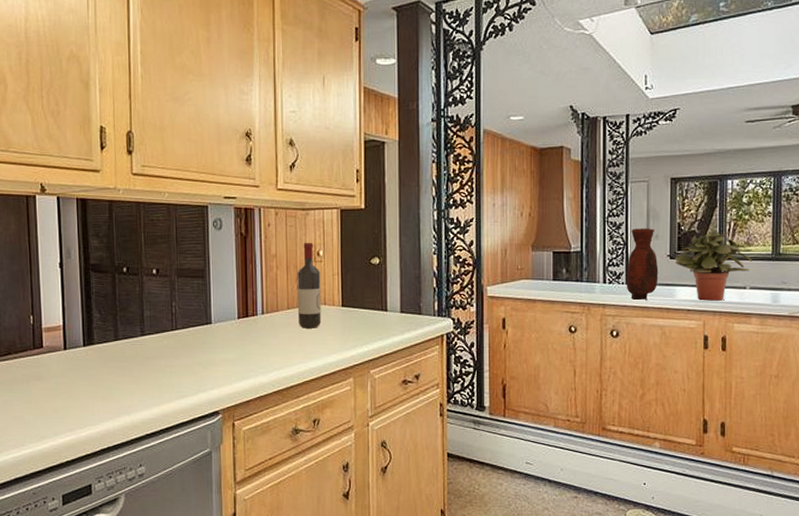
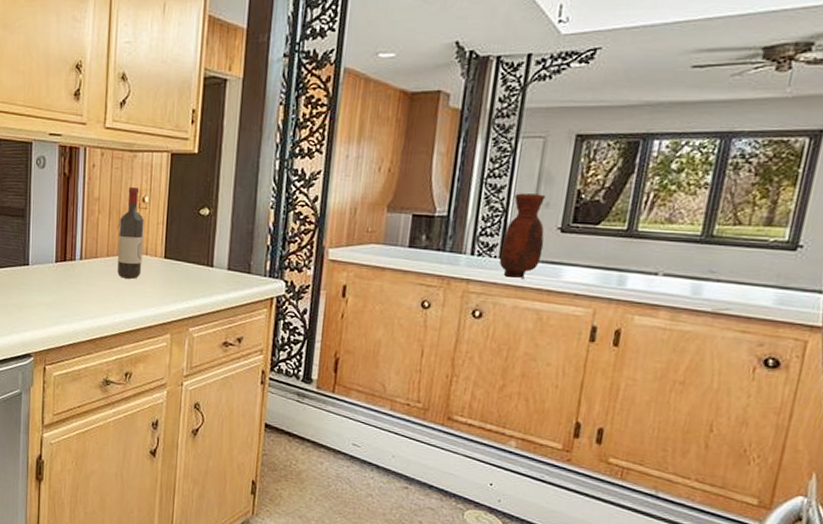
potted plant: present [674,231,753,302] -> none [567,202,674,288]

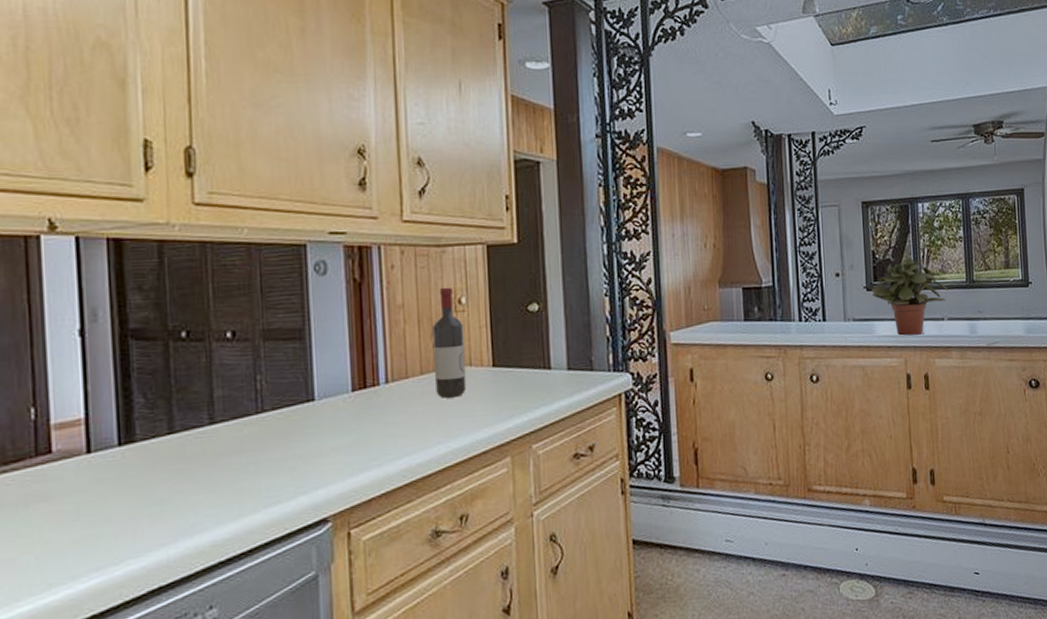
vase: present [499,193,545,278] -> none [822,257,856,339]
potted plant: none [567,202,674,288] -> present [871,258,949,337]

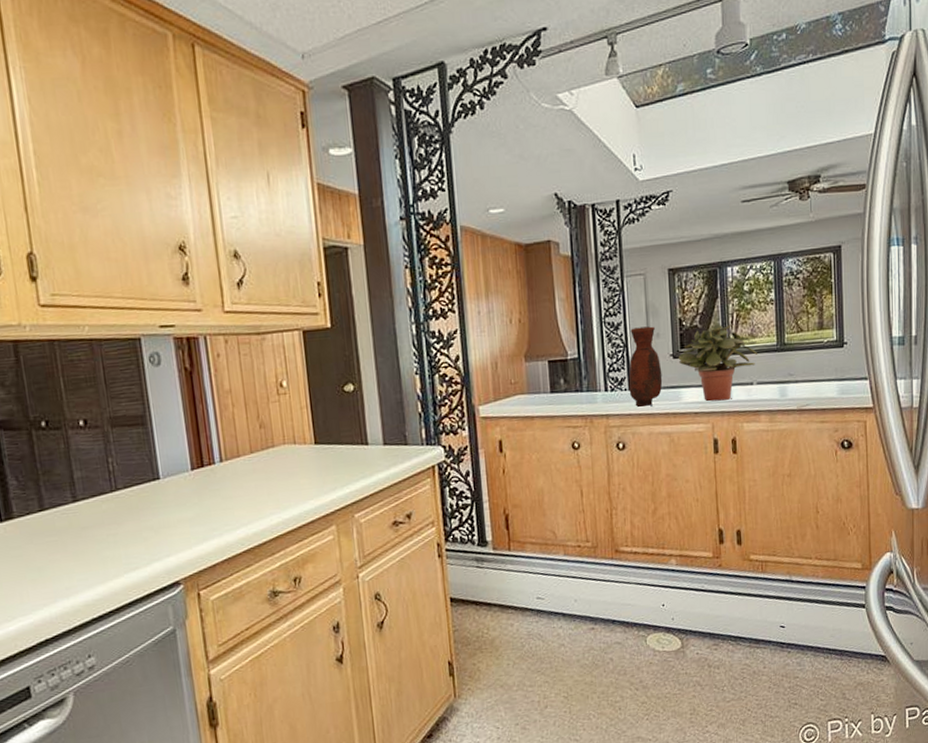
wine bottle: present [433,288,467,398] -> none [258,373,293,474]
vase: none [822,257,856,339] -> present [628,326,663,407]

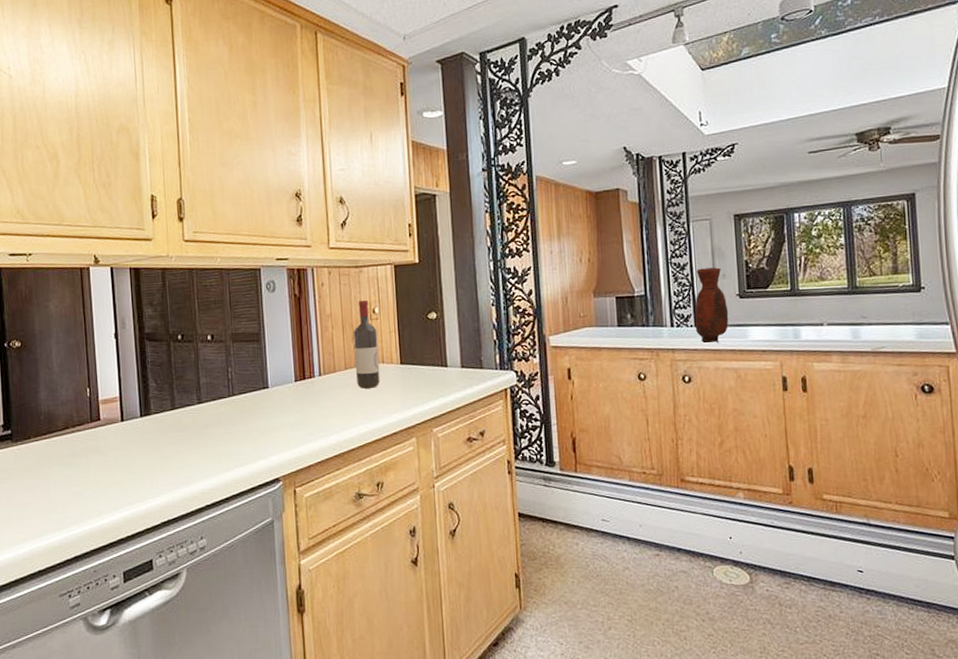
wine bottle: none [258,373,293,474] -> present [354,301,380,389]
potted plant: present [678,324,758,402] -> none [744,266,828,341]

